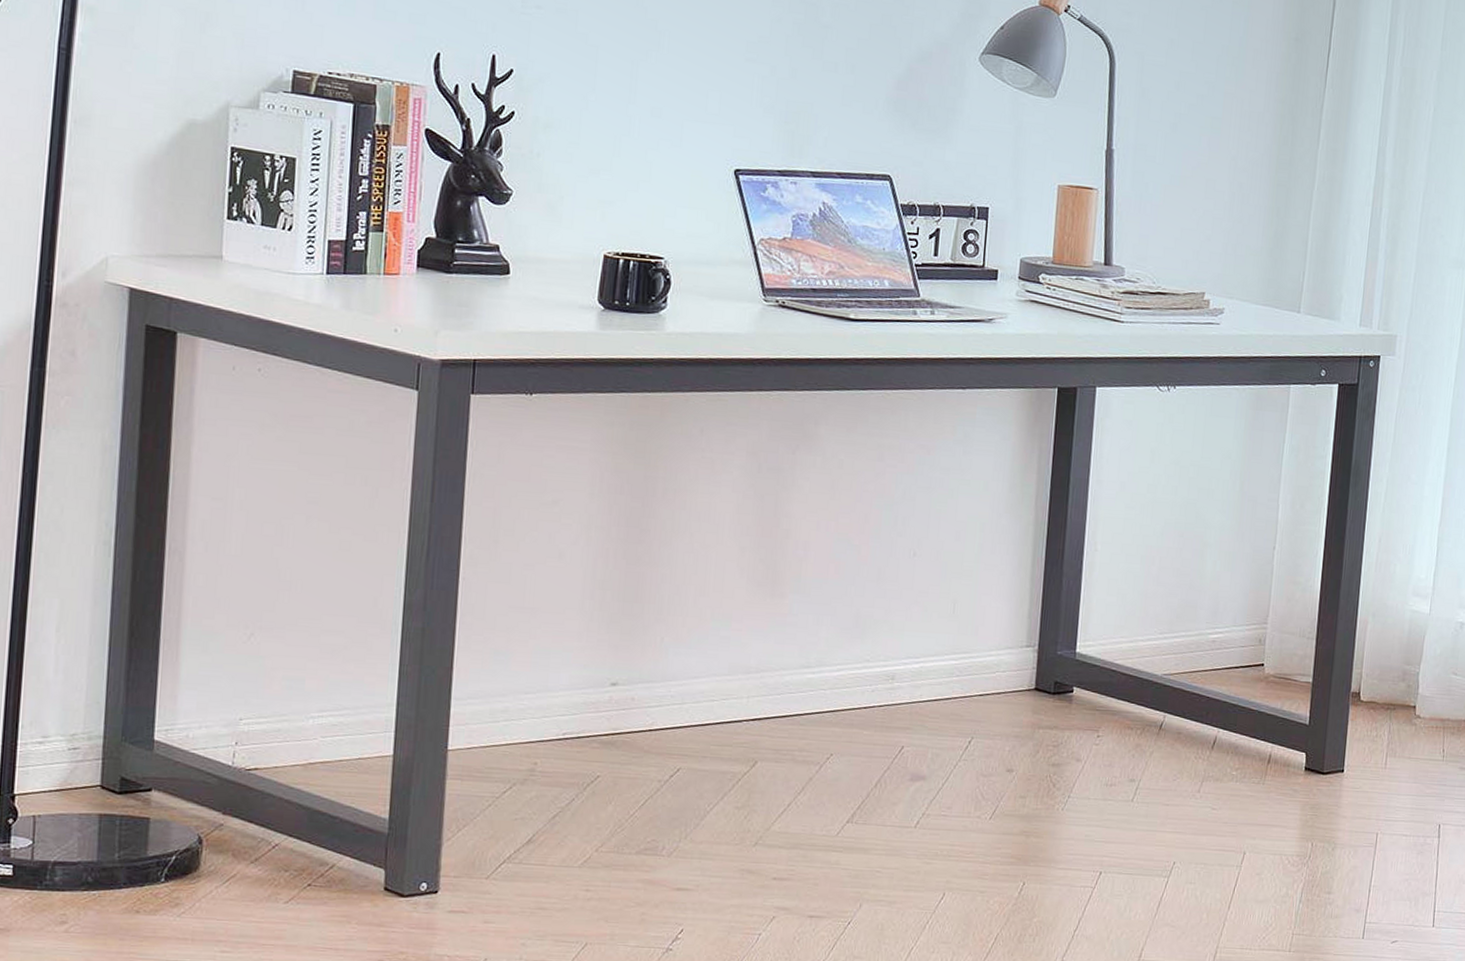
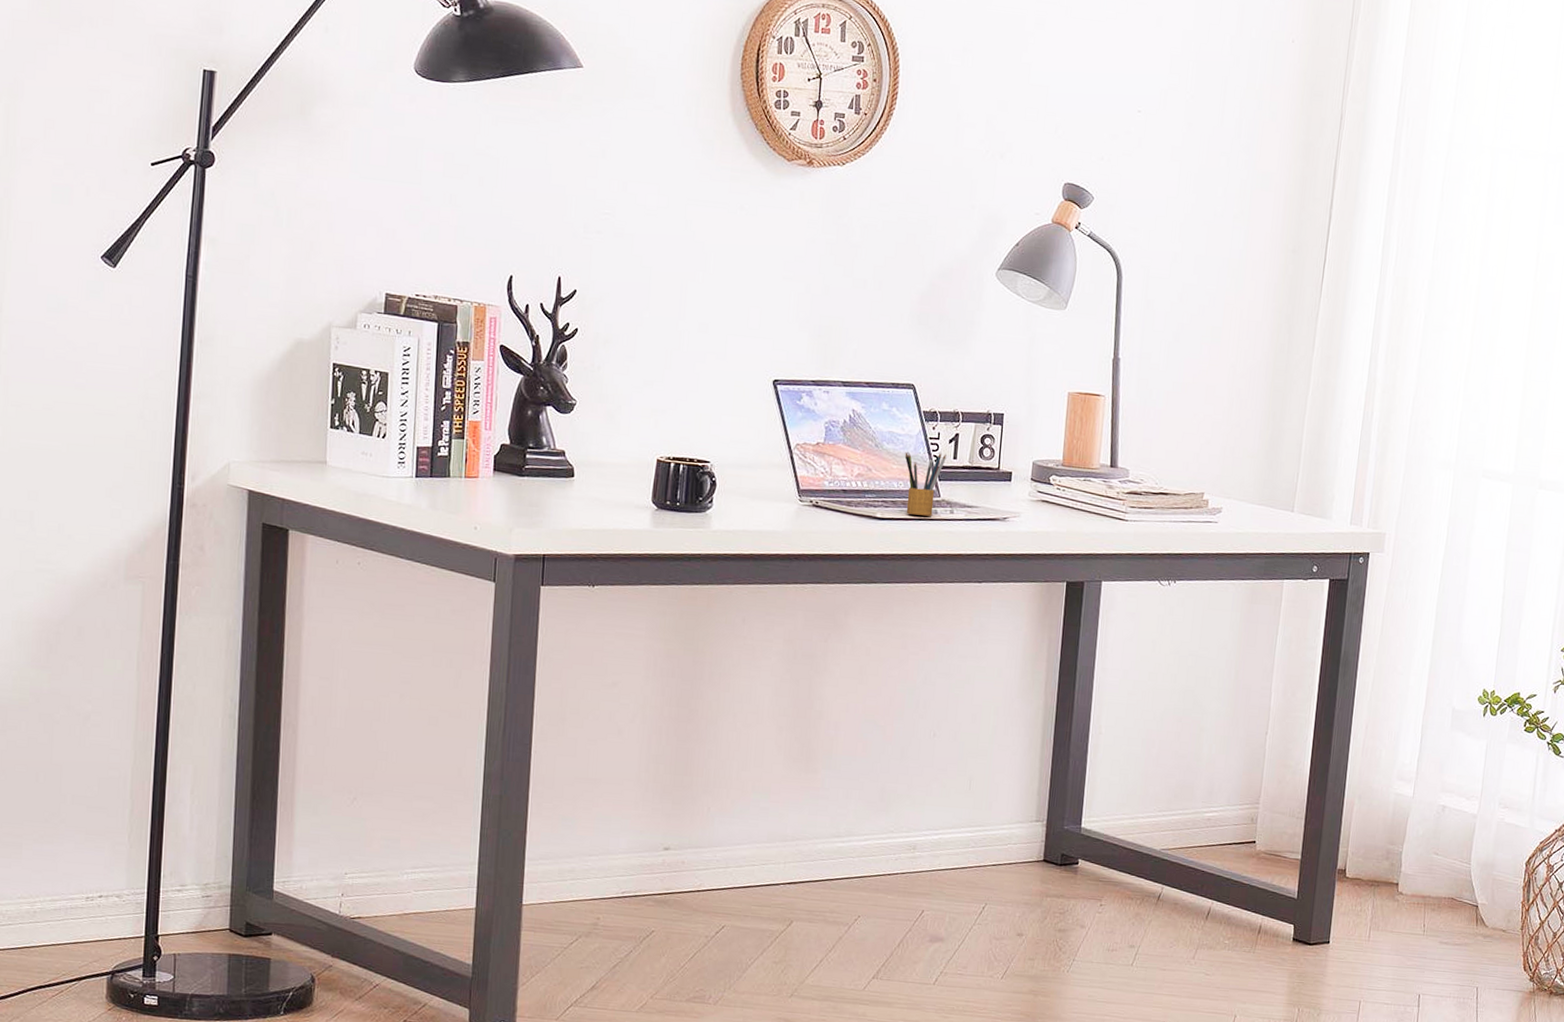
pencil box: none [880,247,926,318] -> present [904,451,947,517]

